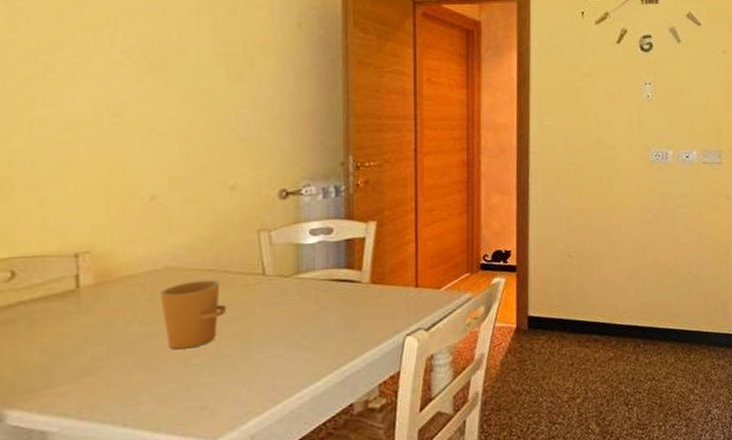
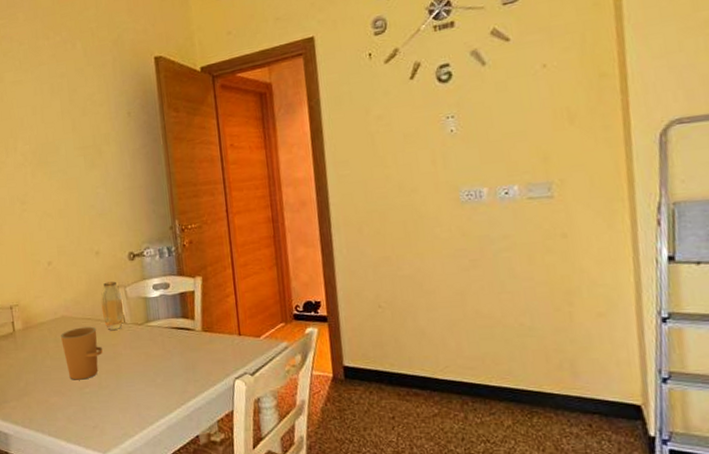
vase: none [231,223,265,284] -> present [100,281,124,330]

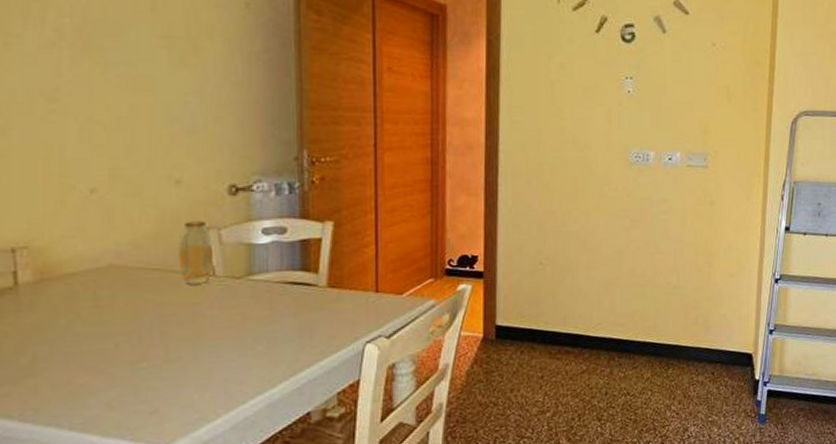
cup: present [61,326,103,380] -> none [104,279,176,352]

